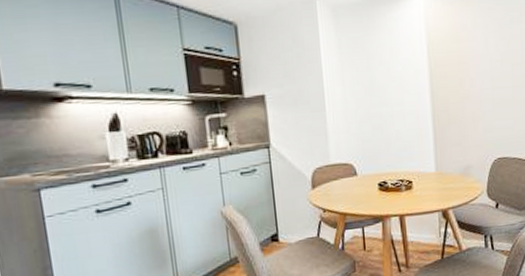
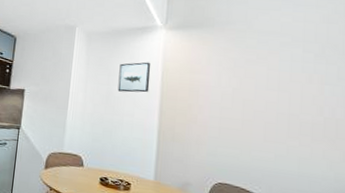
wall art: none [378,35,416,78] -> present [117,62,151,93]

